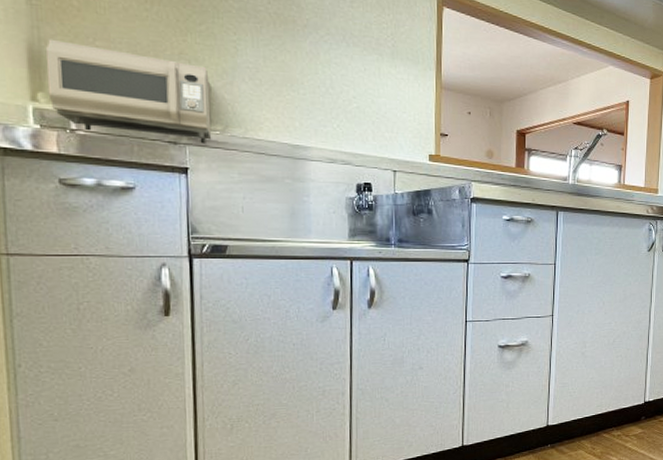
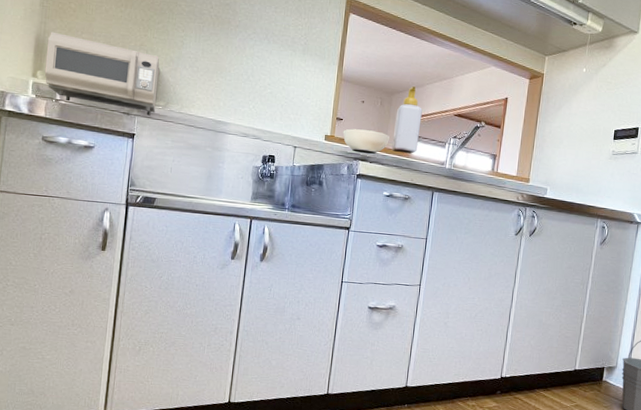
bowl: none [449,145,504,174] -> present [343,129,390,155]
soap bottle: none [507,92,538,171] -> present [391,86,422,154]

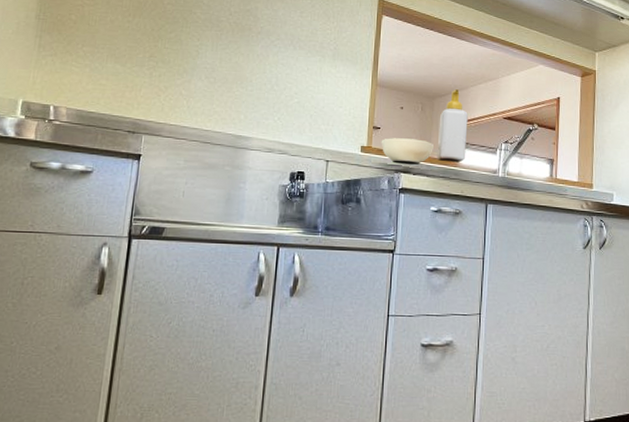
microwave: present [44,31,160,116] -> none [37,45,172,134]

